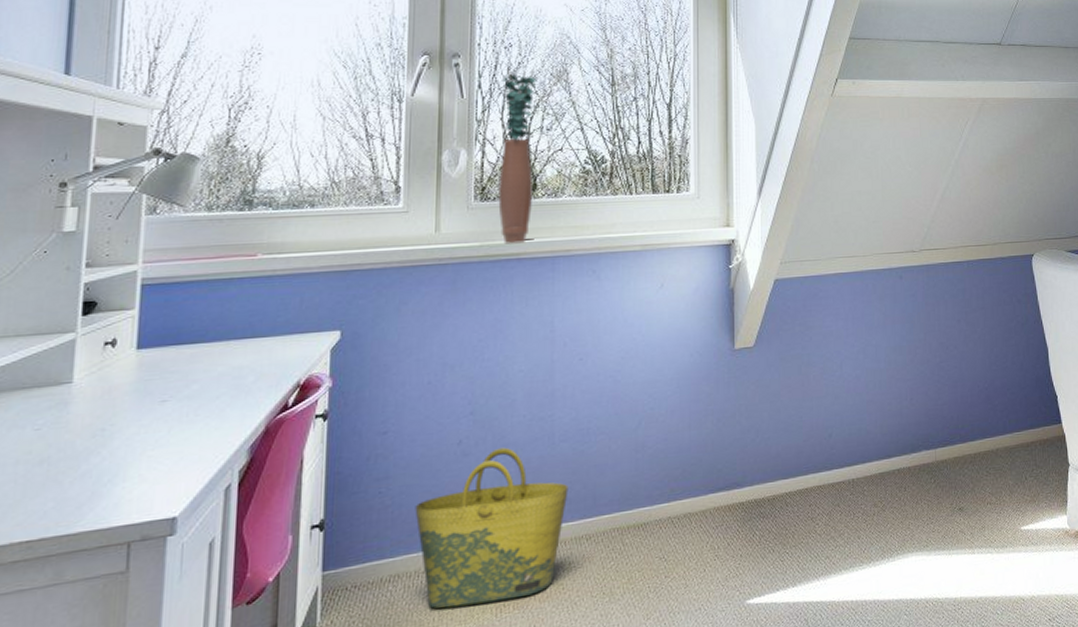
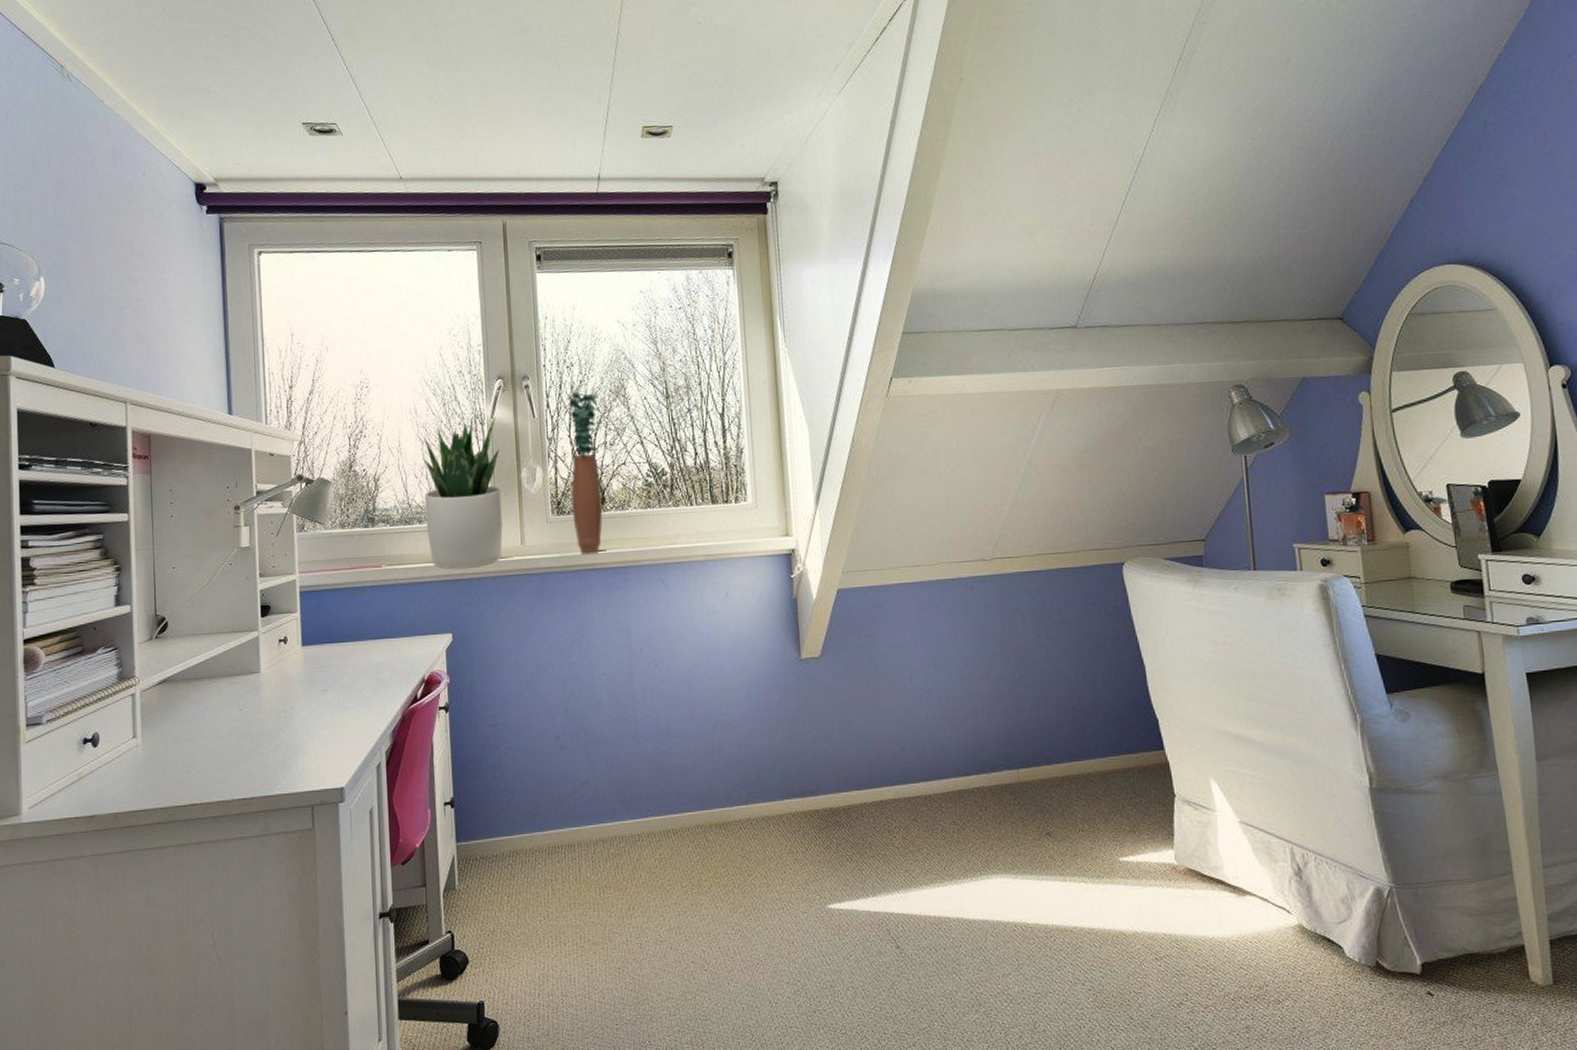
planter: none [319,94,419,260] -> present [423,417,503,570]
tote bag: present [415,447,569,609] -> none [525,743,654,884]

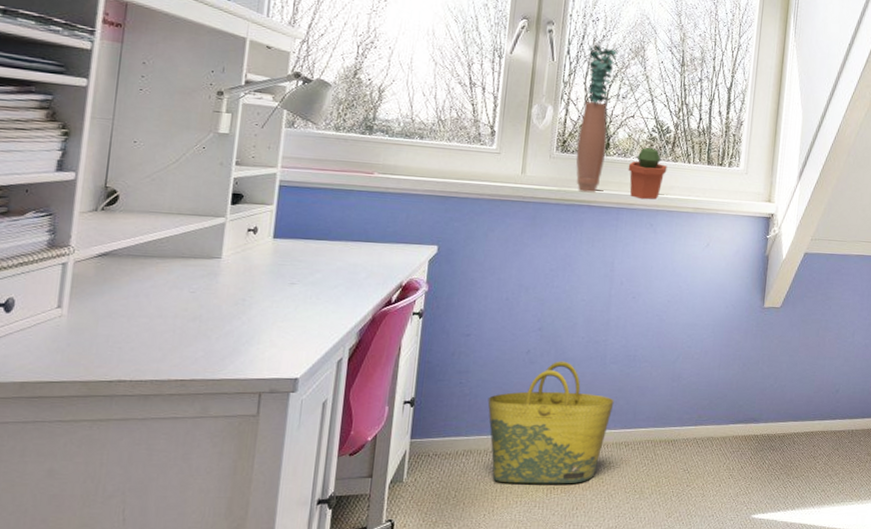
planter: present [423,417,503,570] -> none [426,49,515,189]
tote bag: none [525,743,654,884] -> present [487,361,614,484]
succulent plant: none [628,494,669,554] -> present [628,147,667,200]

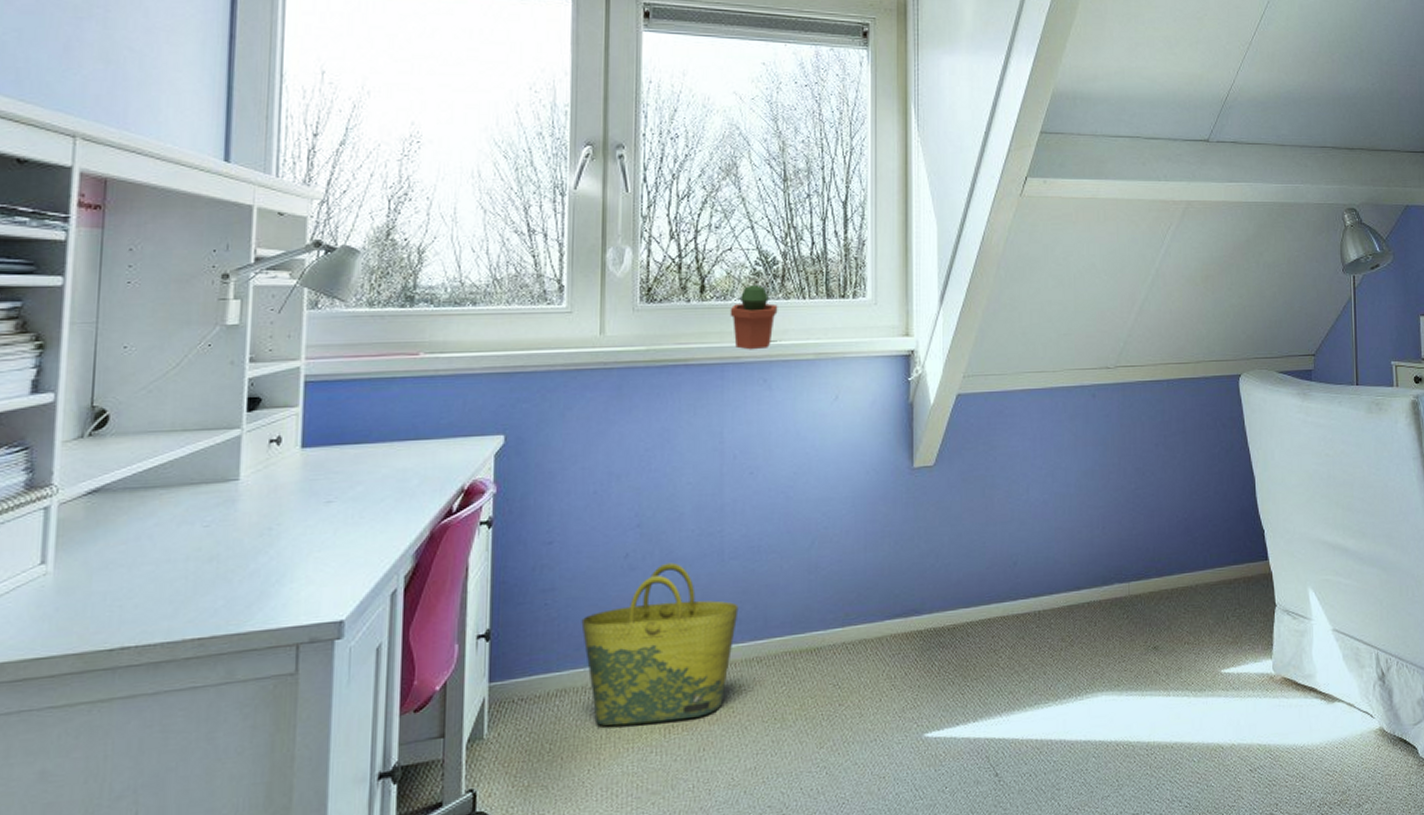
vase: present [576,39,618,193] -> none [665,160,705,349]

